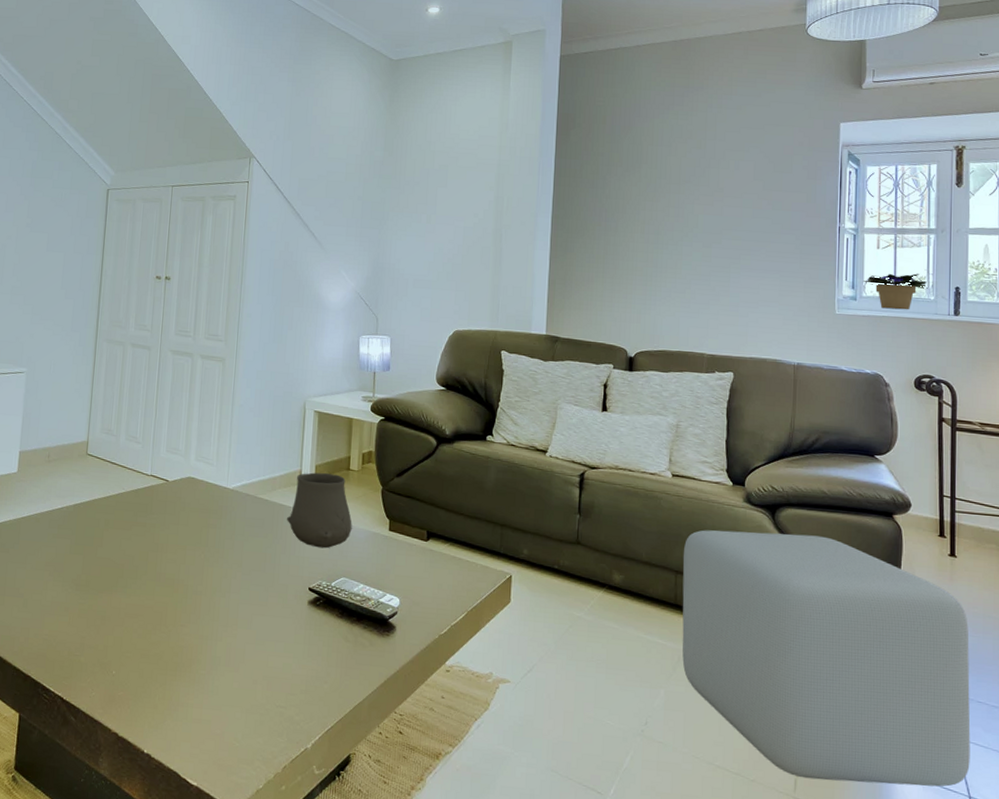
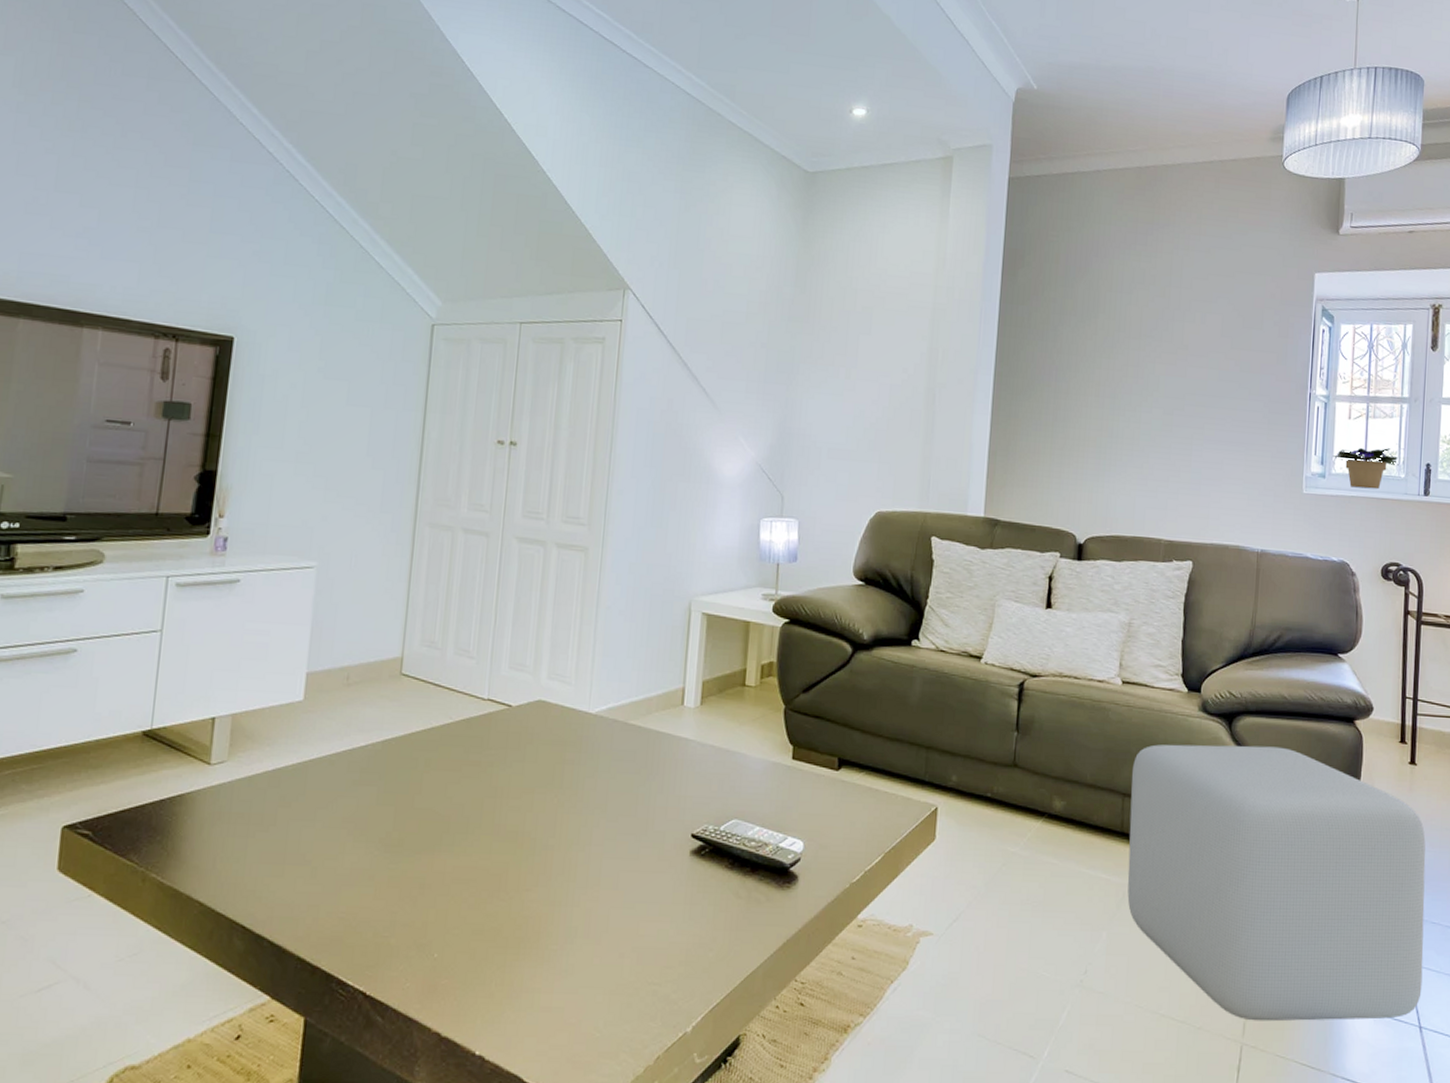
ceramic cup: present [287,472,352,549] -> none [665,690,747,785]

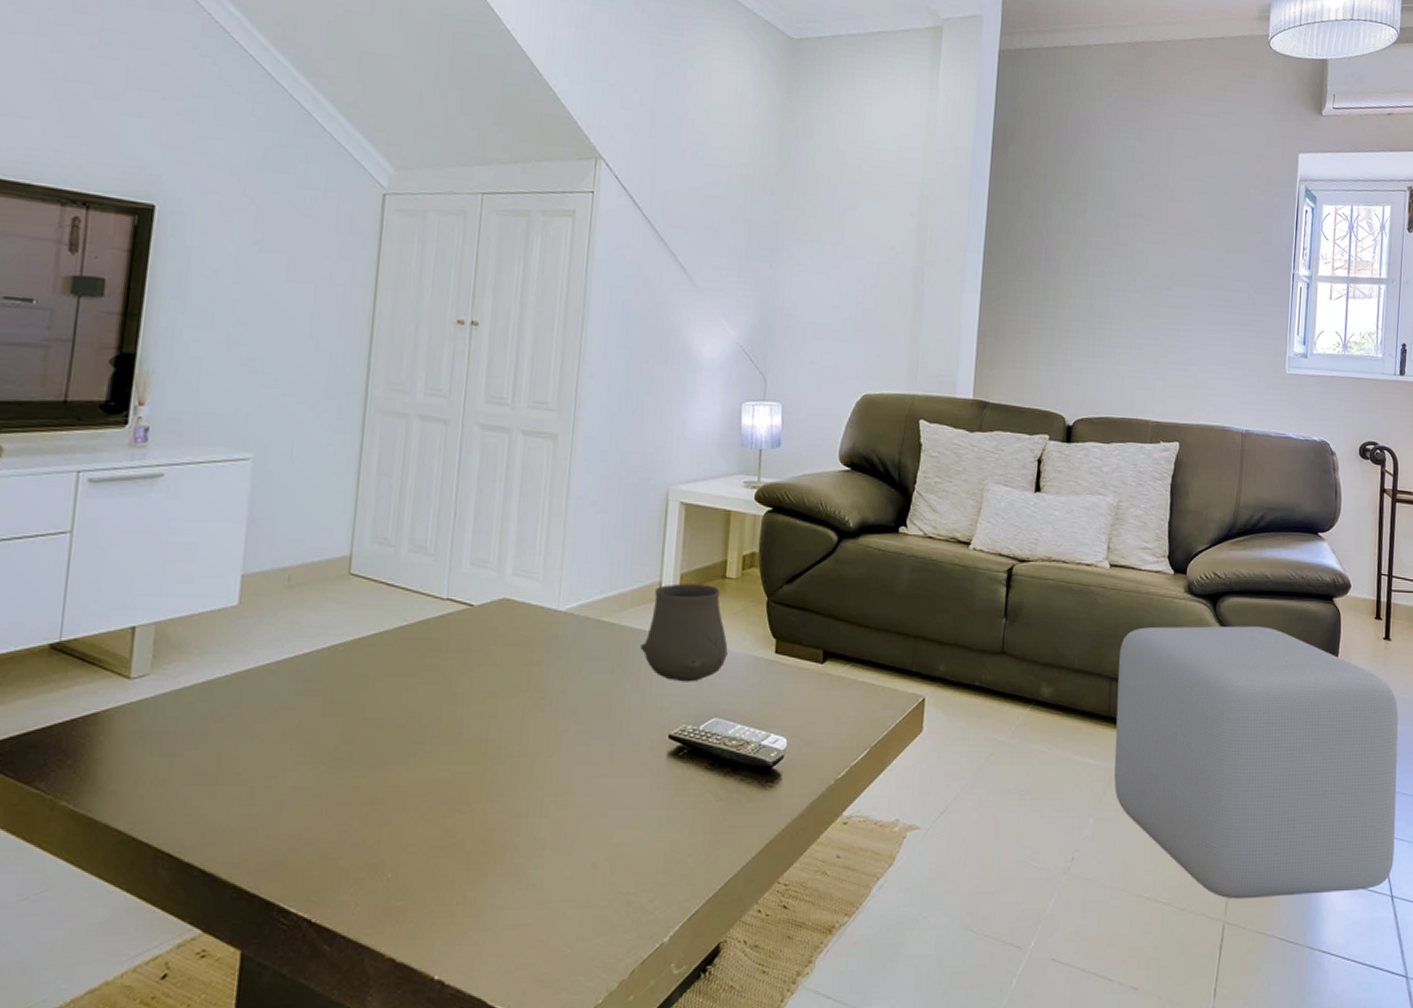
ceramic cup: none [665,690,747,785] -> present [641,583,728,682]
potted flower: present [1333,448,1399,490] -> none [1315,328,1376,370]

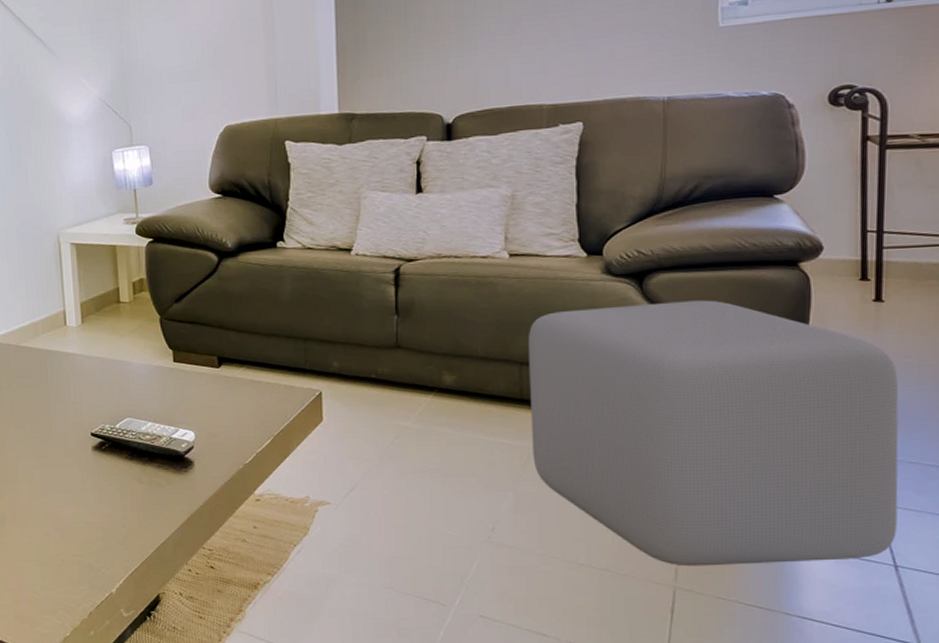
ceramic cup: present [641,583,728,682] -> none [56,309,131,391]

